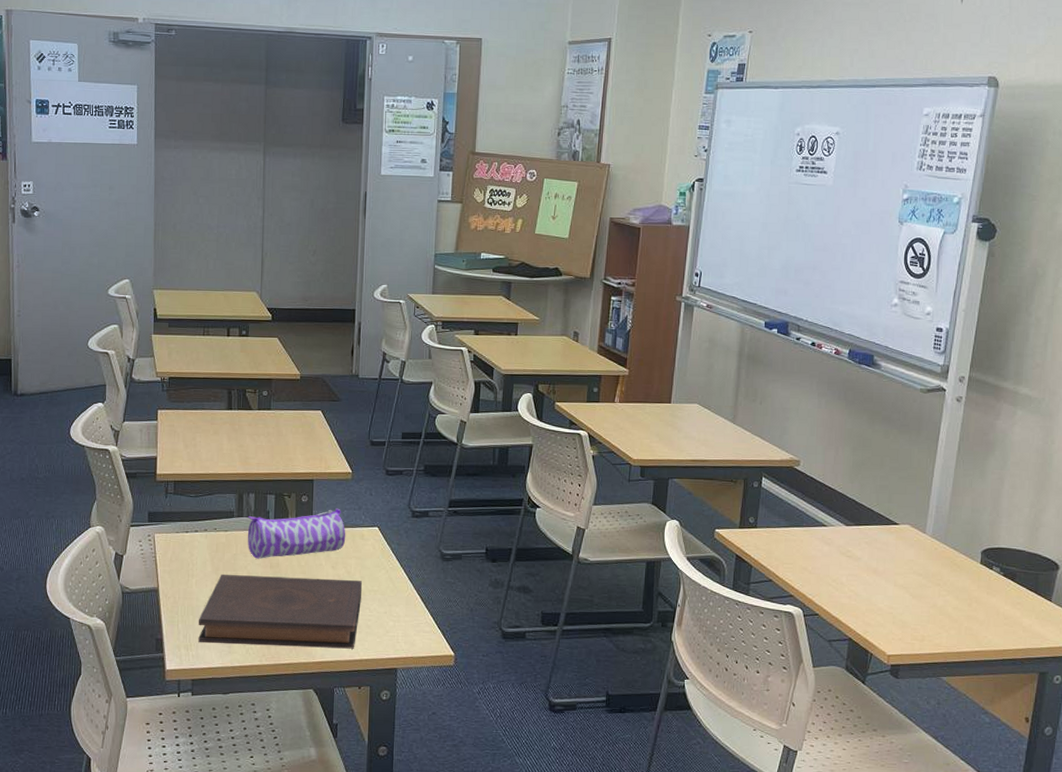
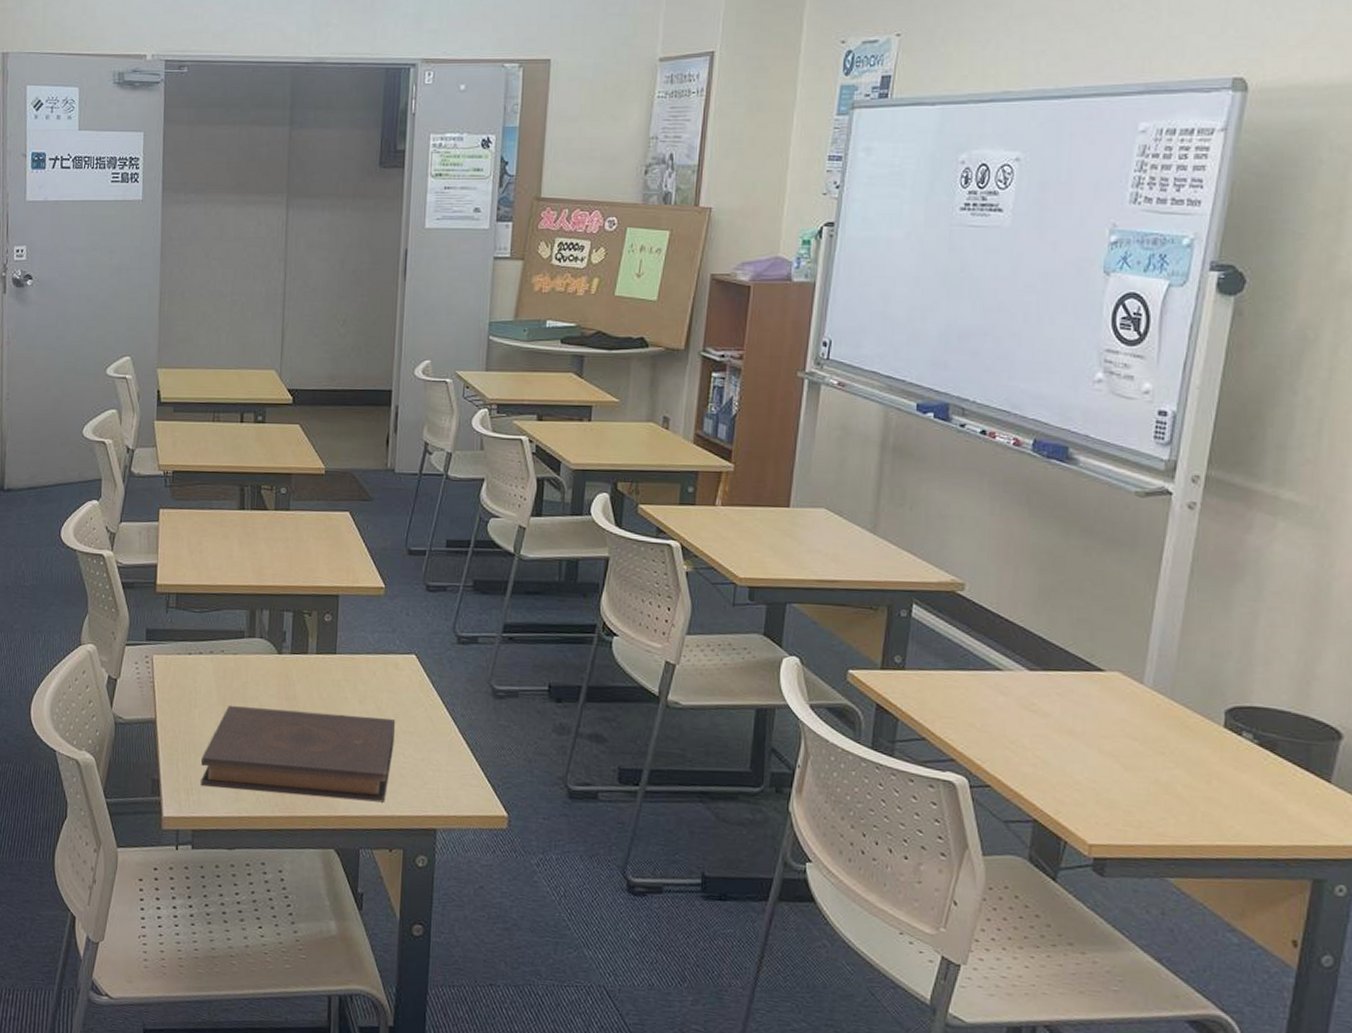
pencil case: present [247,508,346,559] -> none [259,630,377,689]

